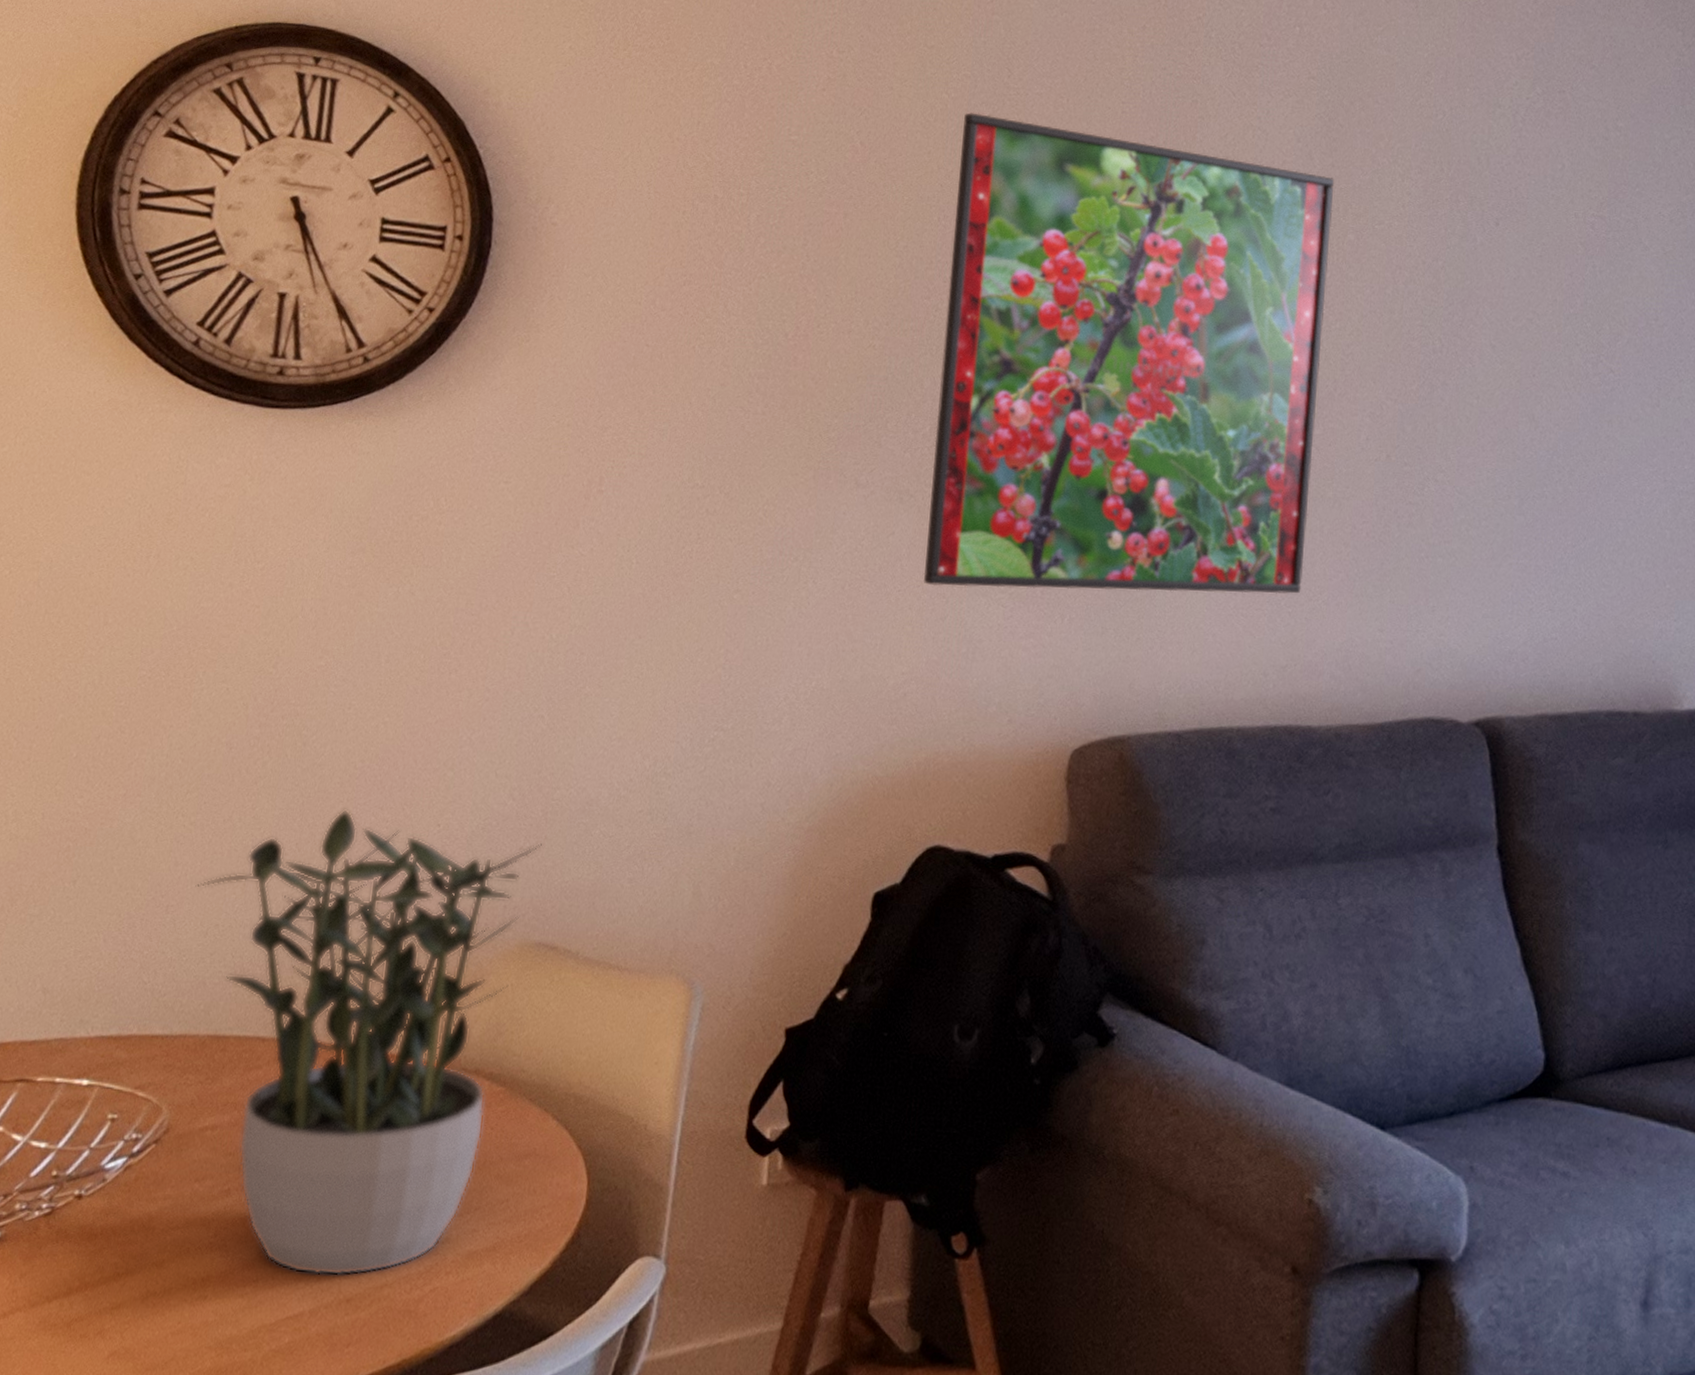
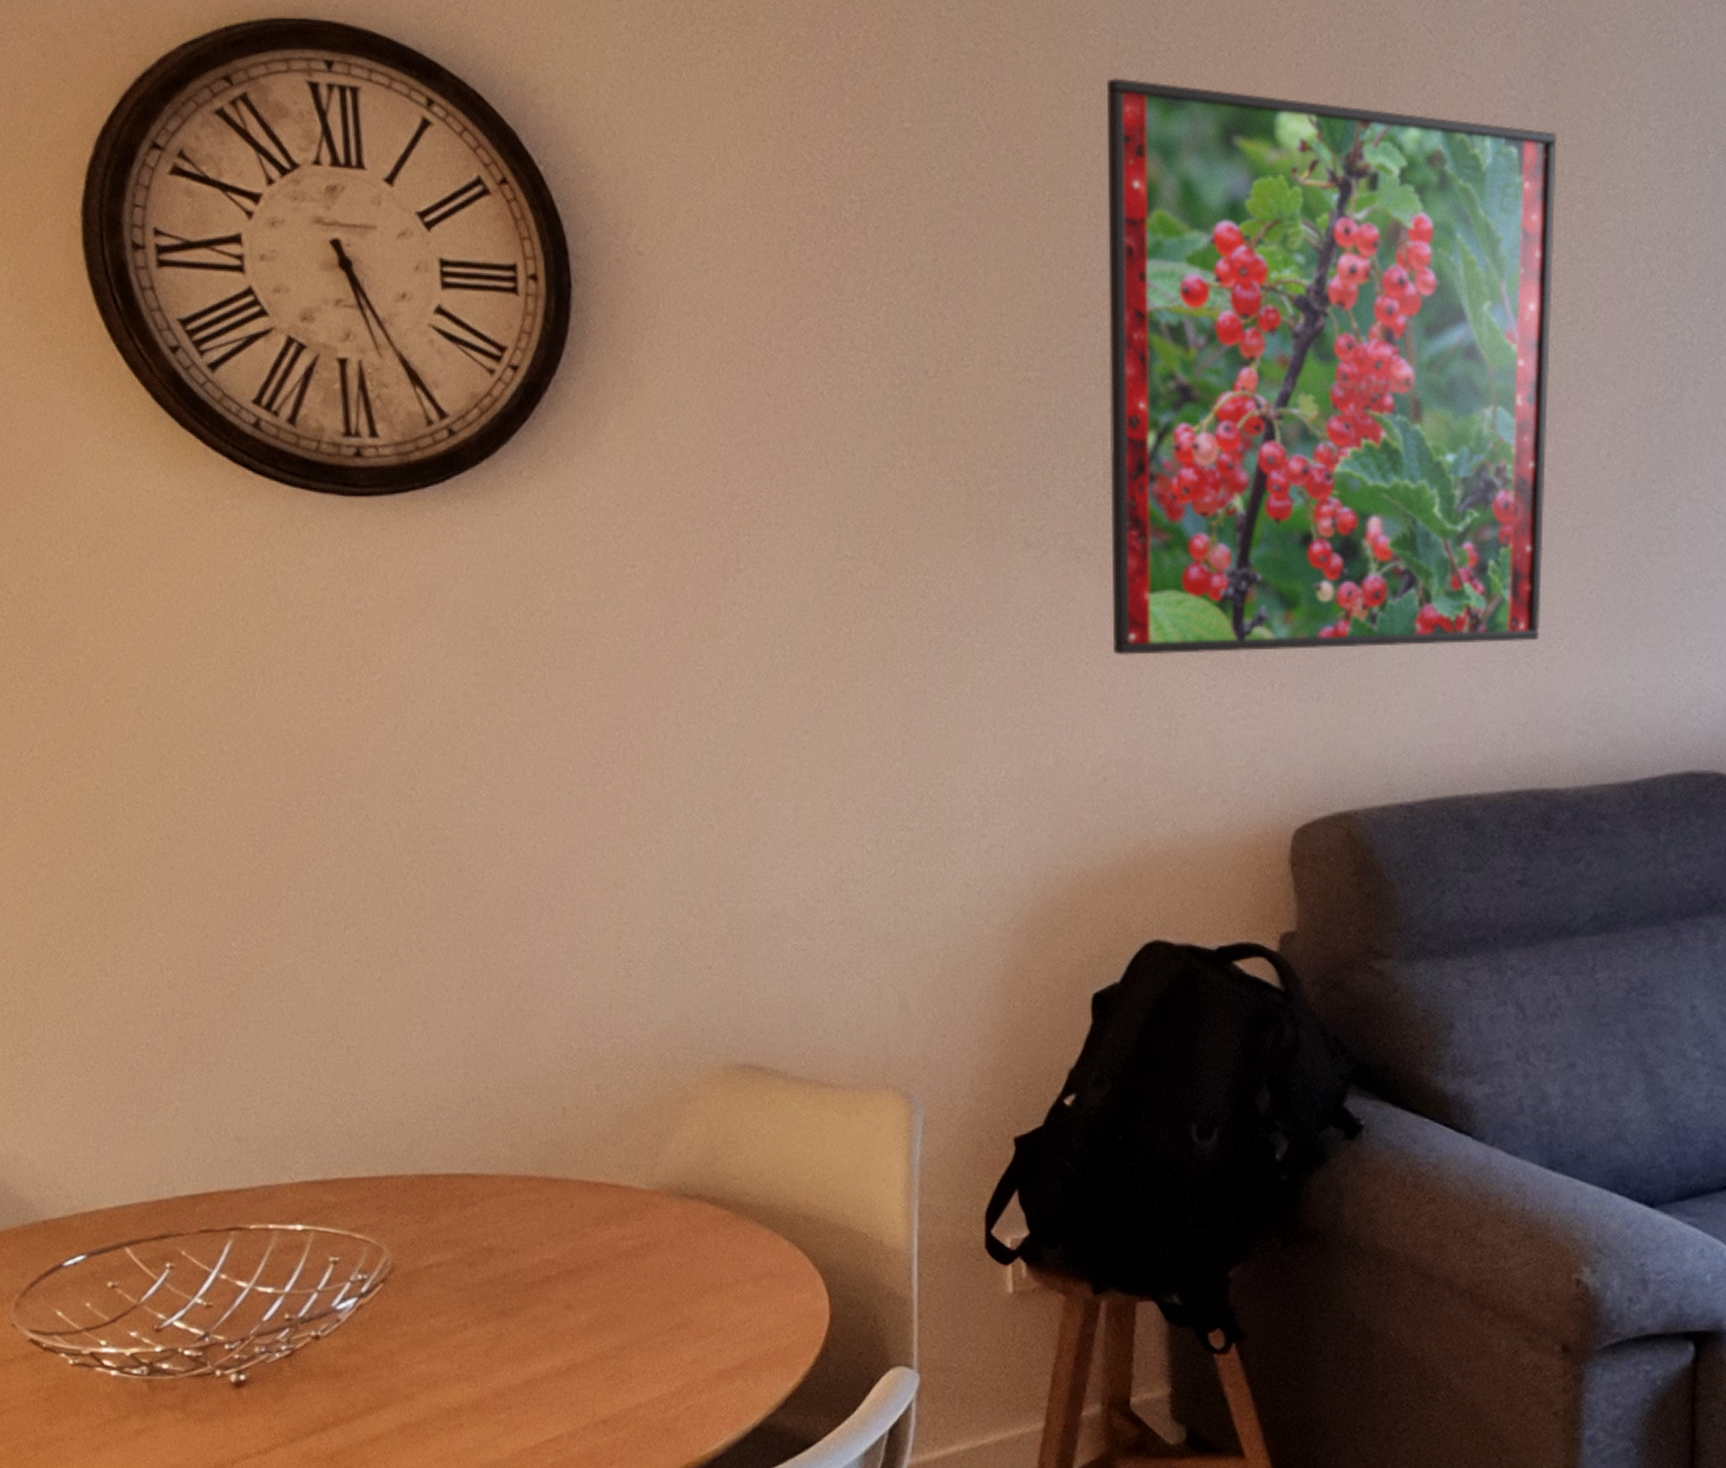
potted plant: present [195,809,542,1277] -> none [373,937,732,1400]

